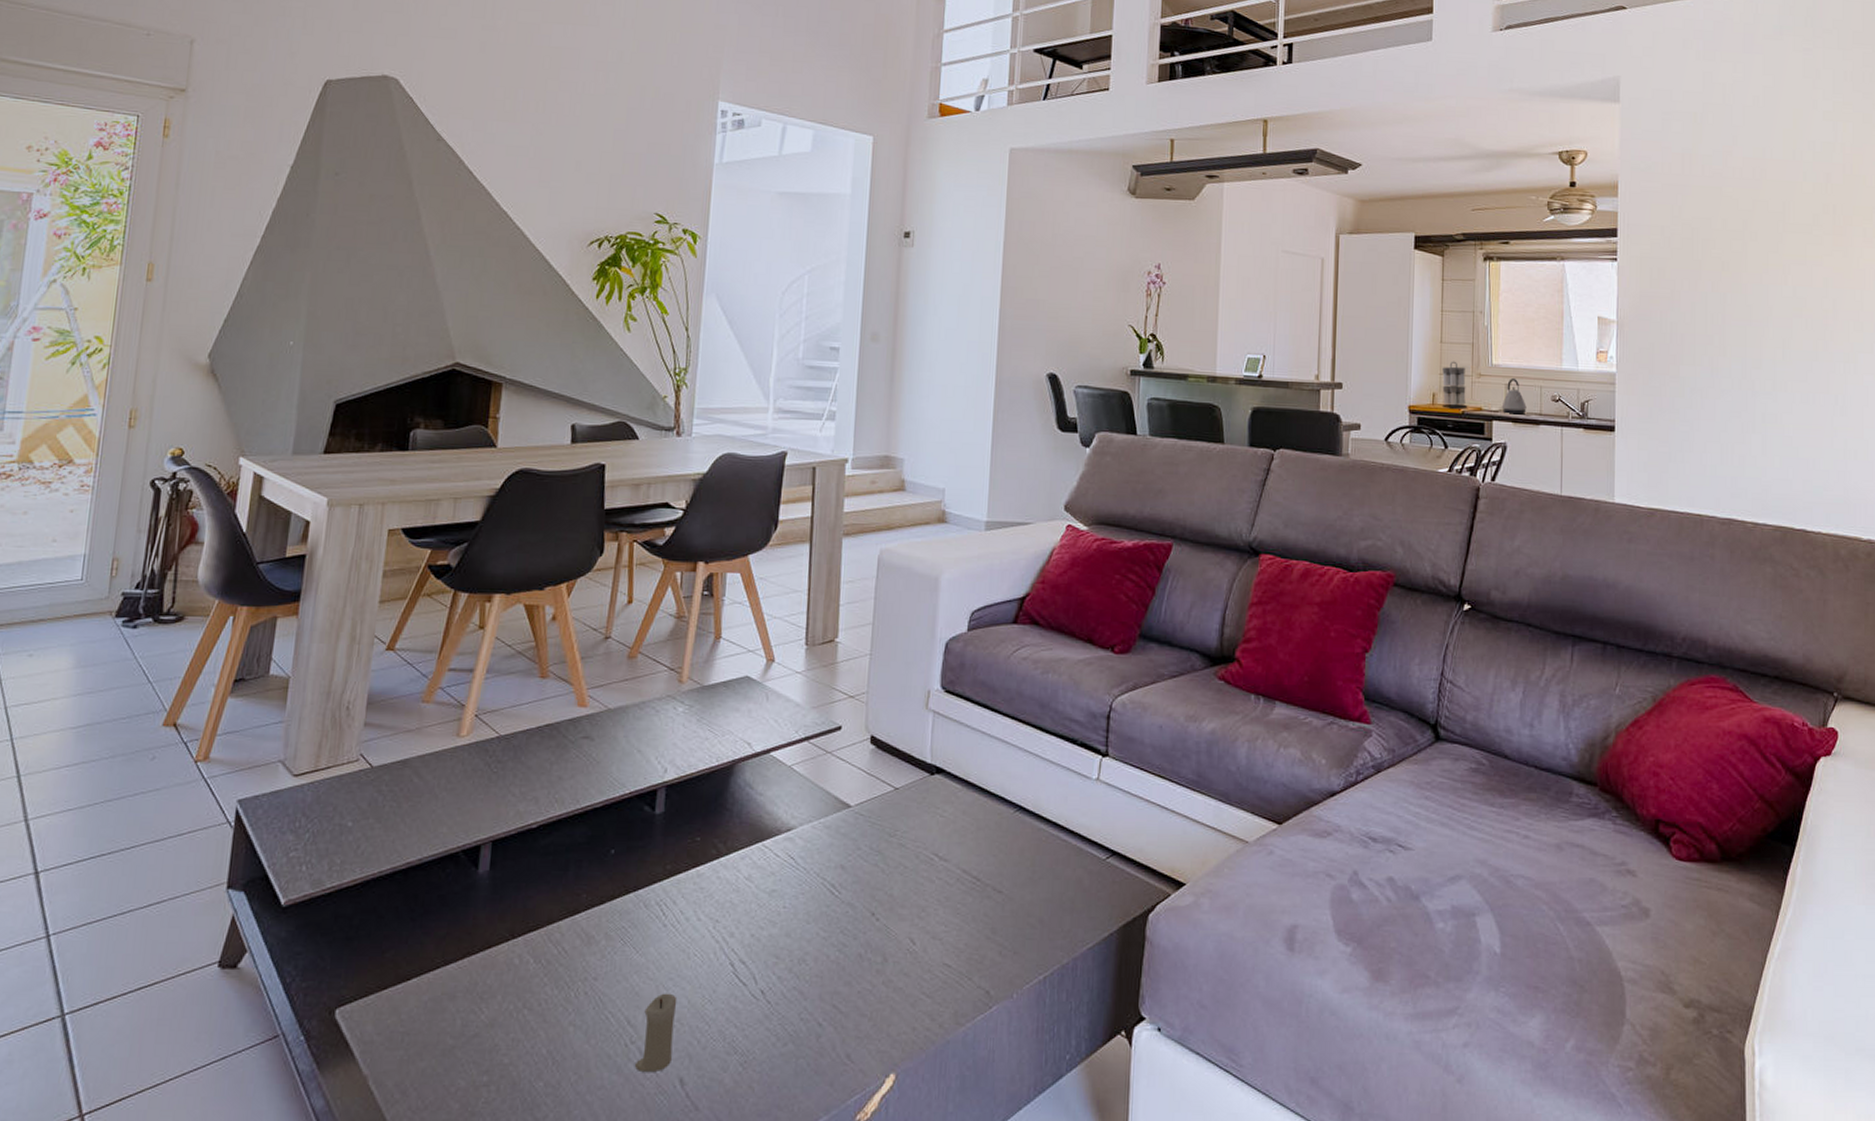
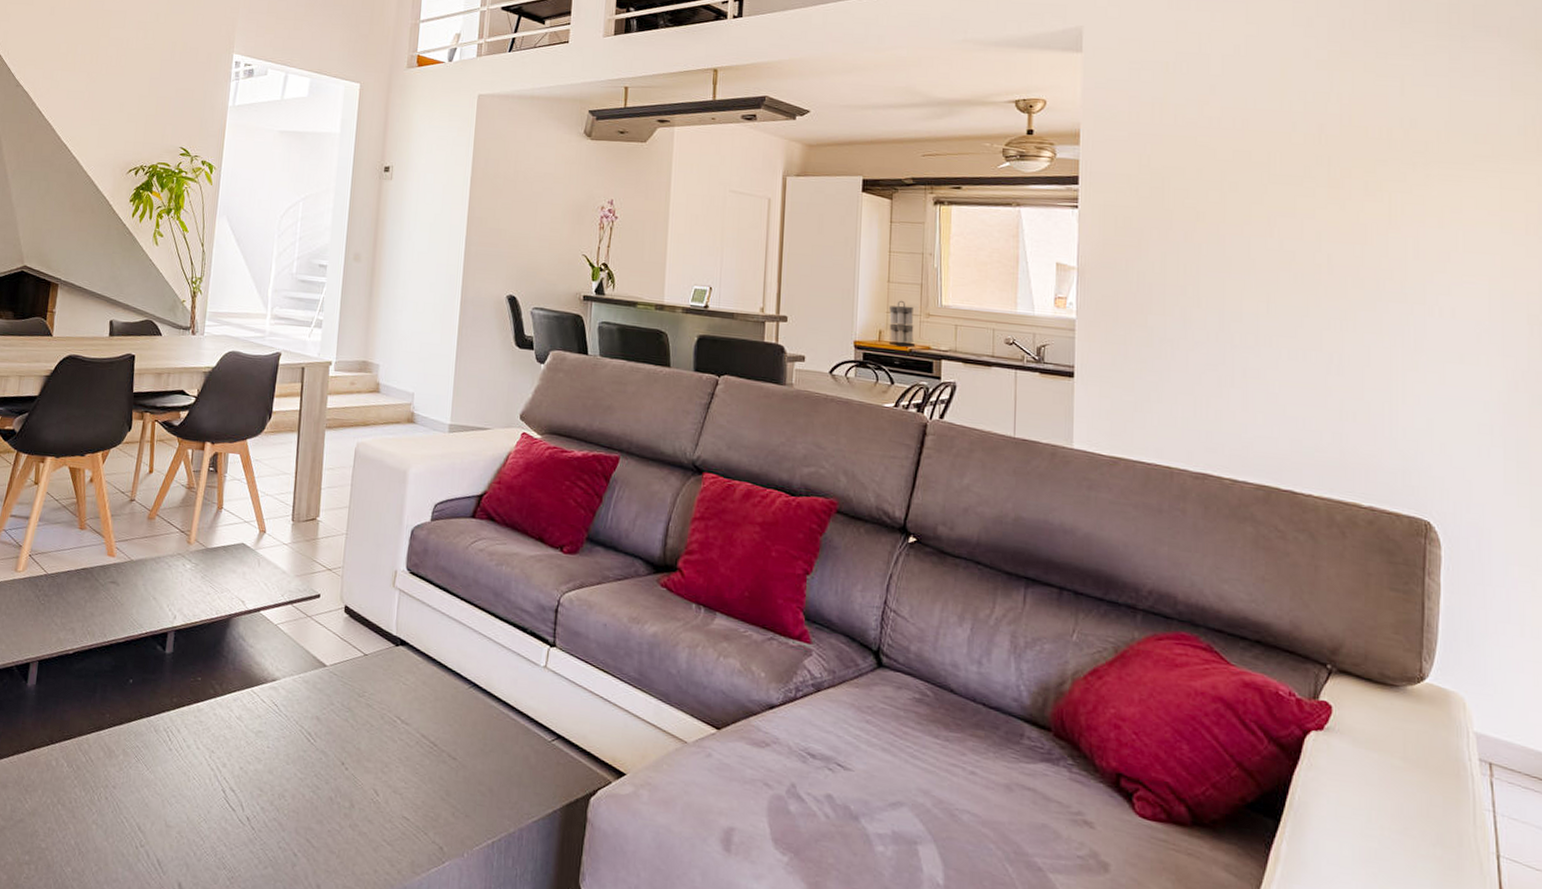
candle: present [635,993,678,1071] -> none [143,807,179,874]
kettle: present [1501,377,1527,415] -> none [951,319,978,356]

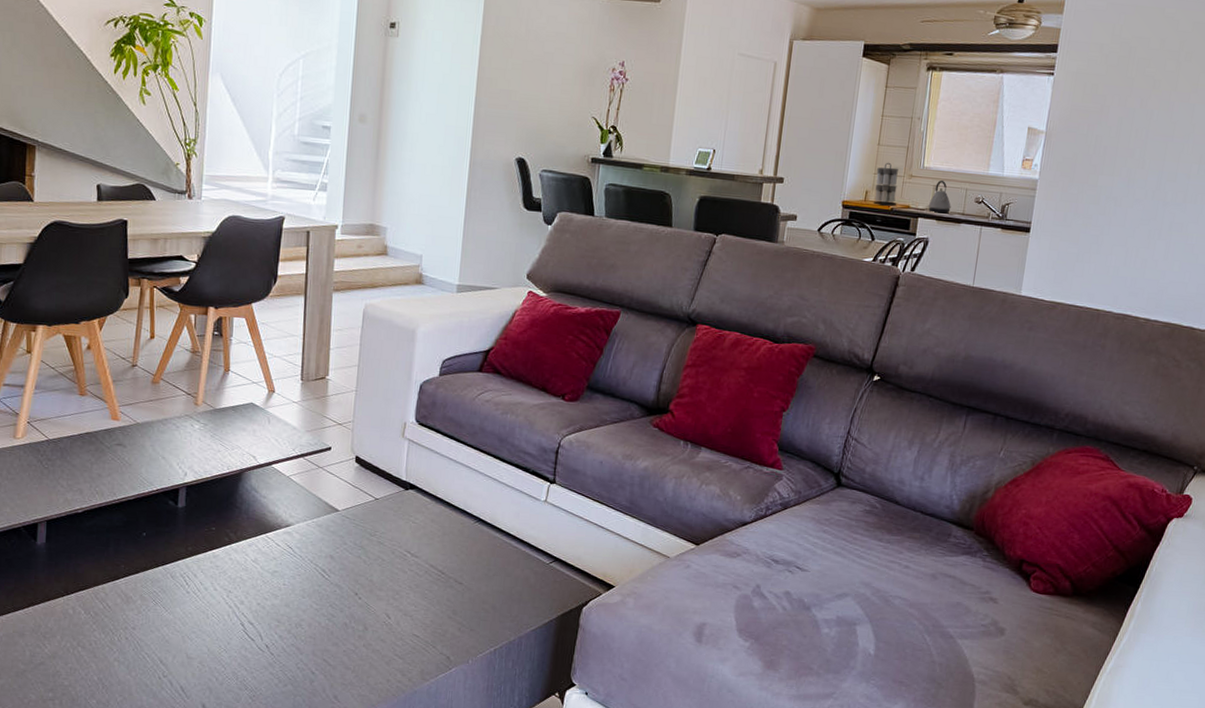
kettle: none [951,319,978,356] -> present [928,179,951,214]

